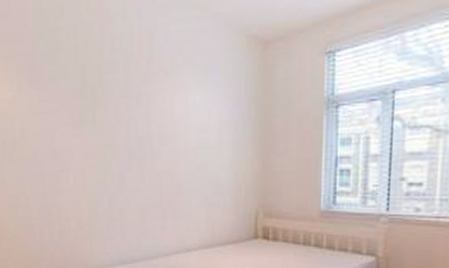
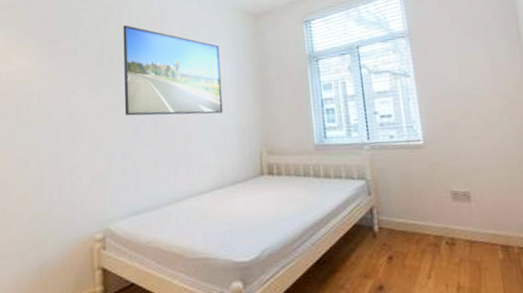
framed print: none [106,50,217,165] -> present [123,25,224,116]

